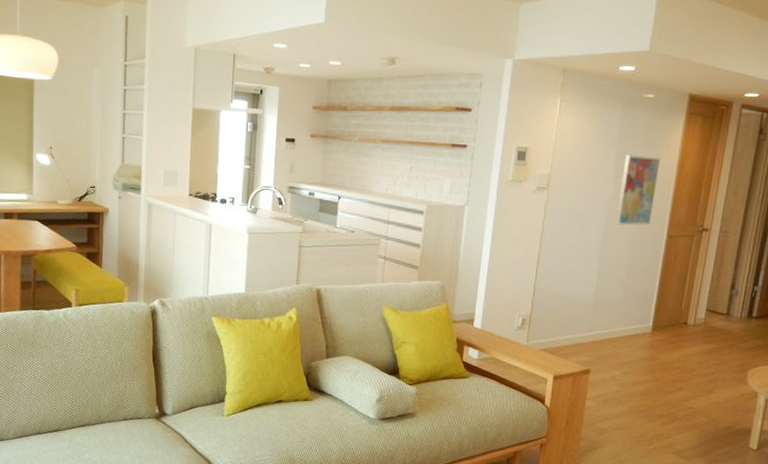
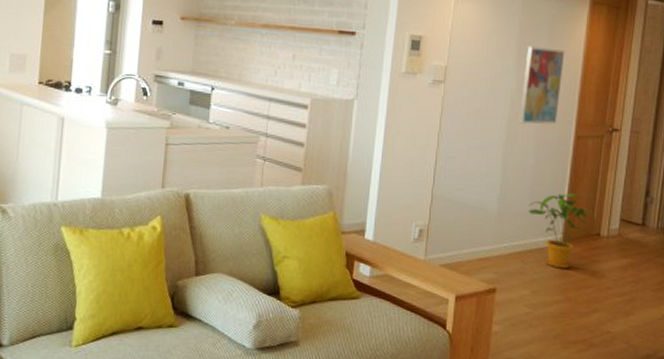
house plant: none [621,286,683,353] -> present [528,193,595,269]

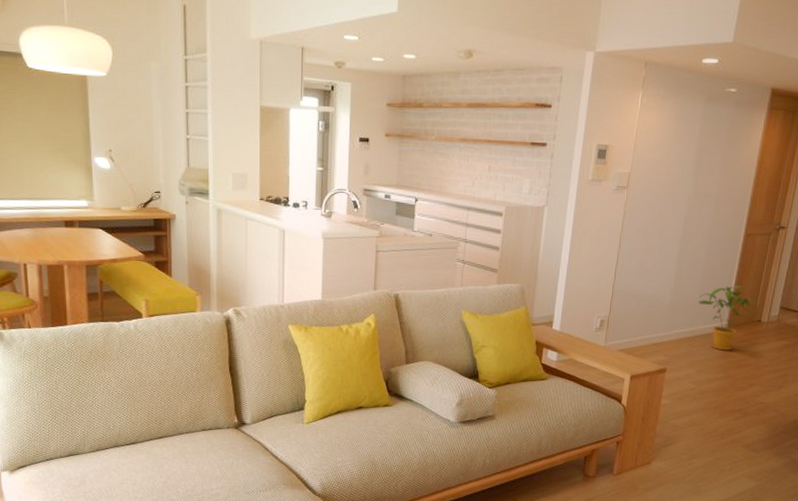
wall art: present [519,46,565,125] -> none [694,152,741,225]

